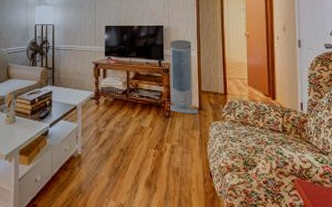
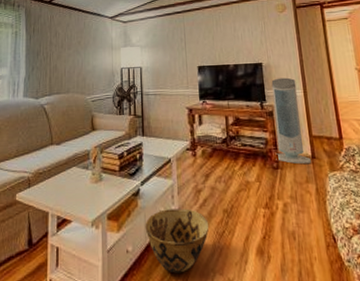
woven basket: none [52,147,107,199] -> present [145,208,209,273]

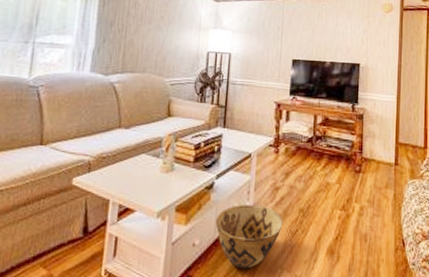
air purifier: present [271,77,311,165] -> none [359,81,393,170]

